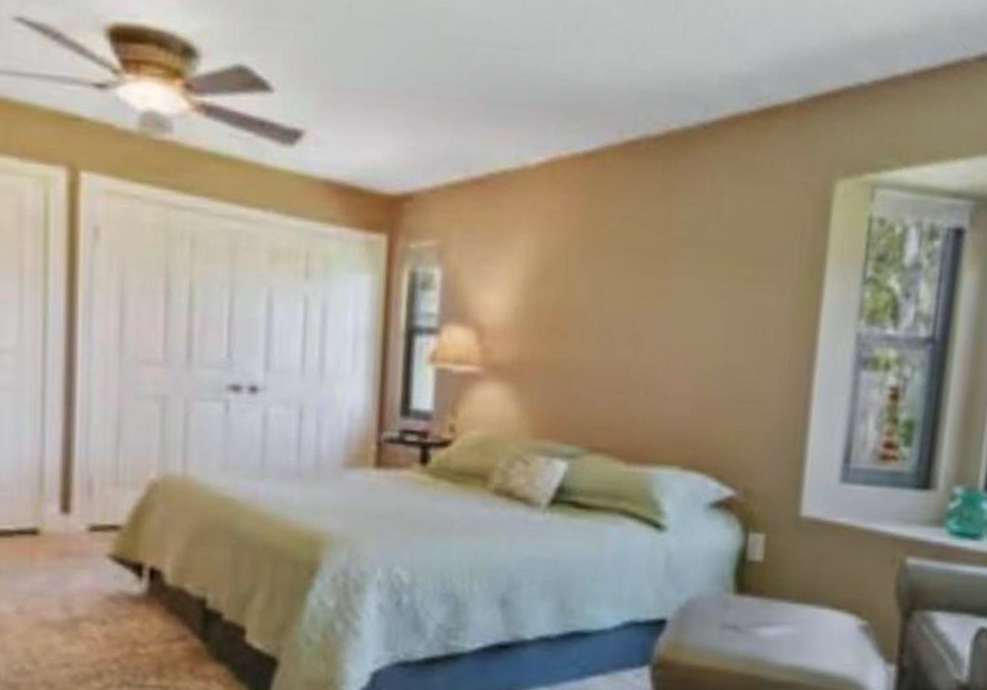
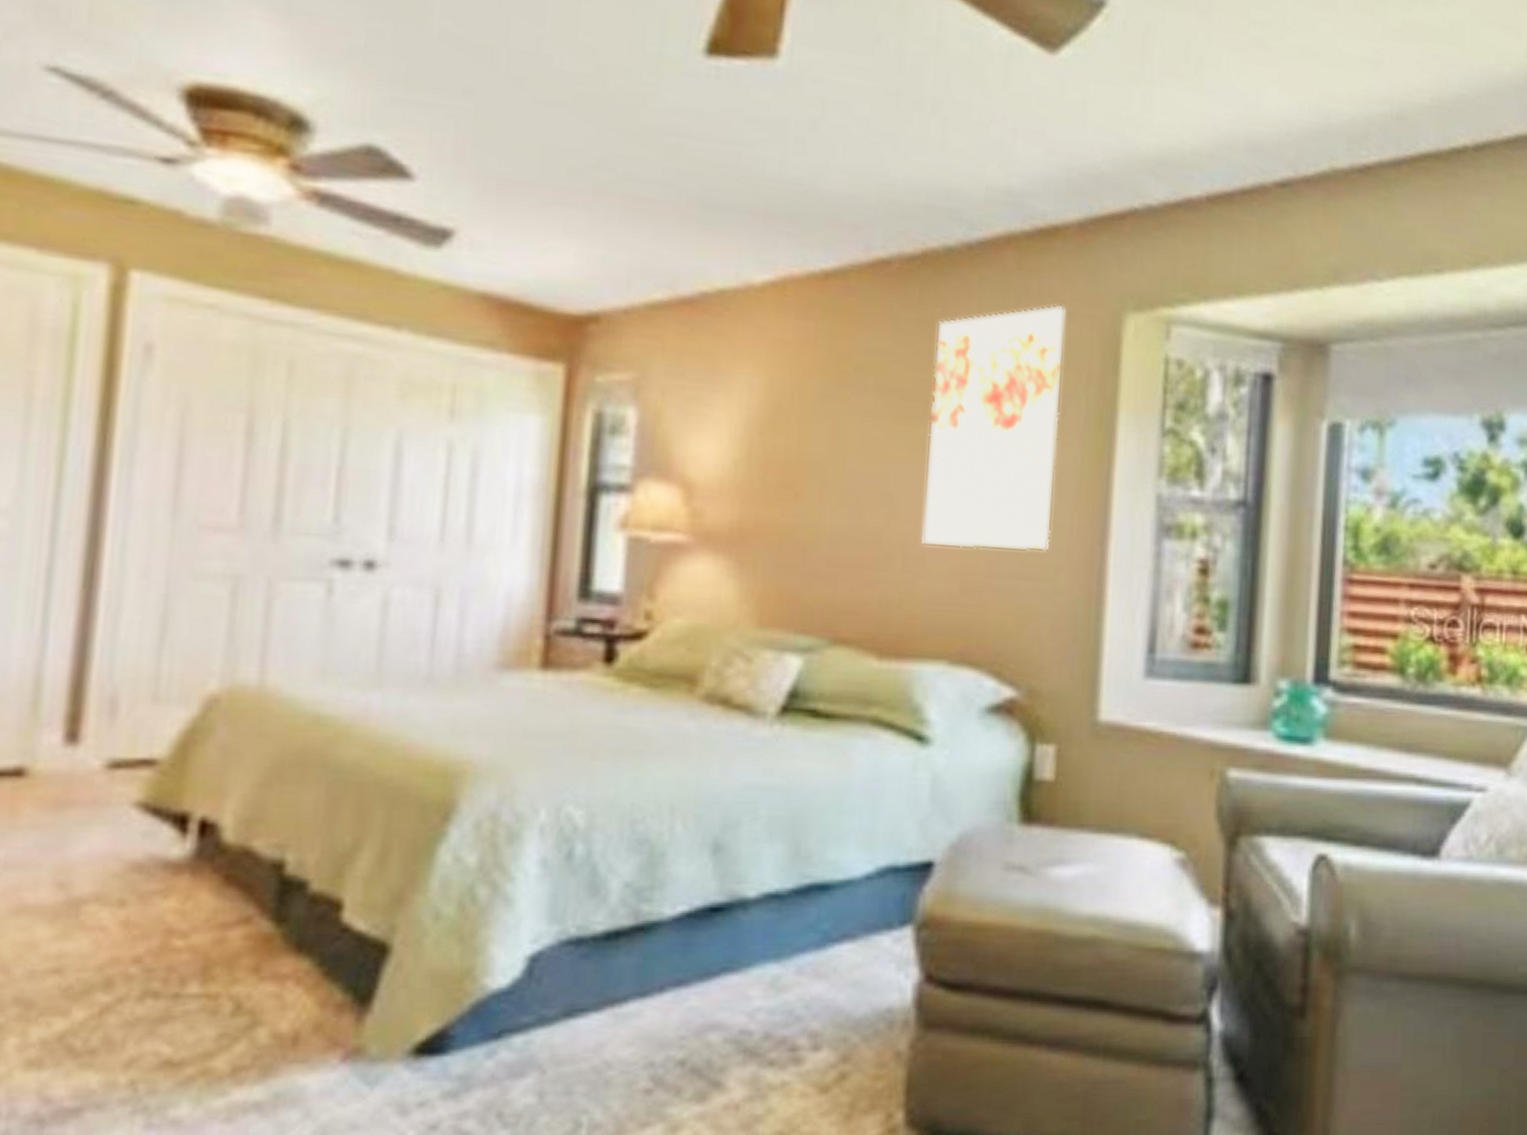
wall art: none [660,174,786,381] -> present [921,304,1067,552]

